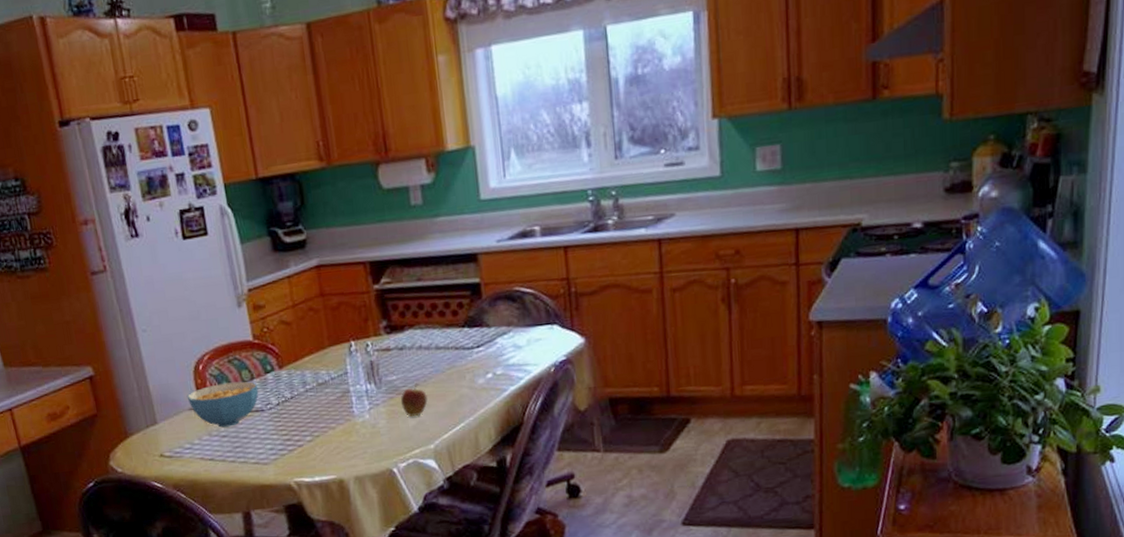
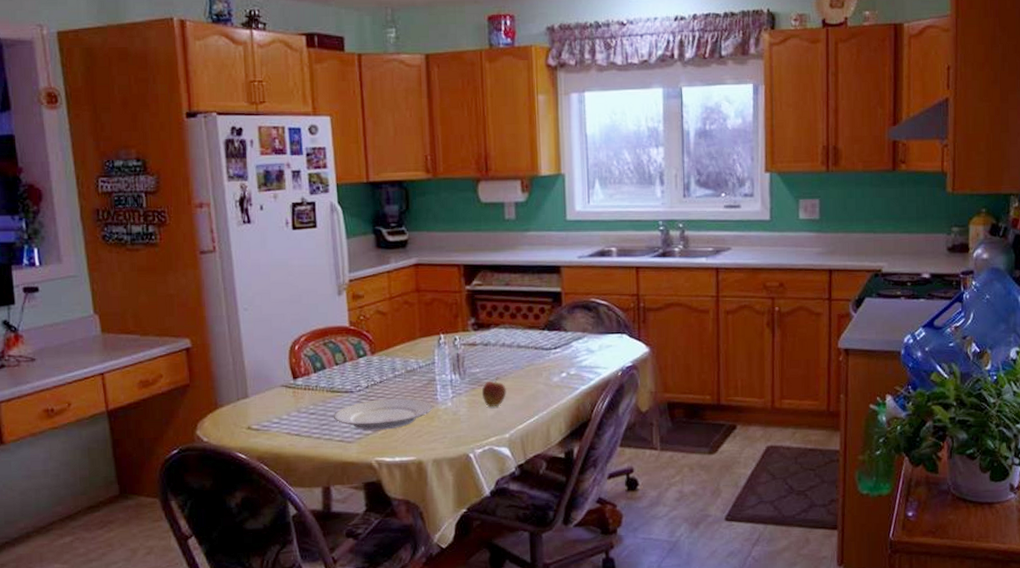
cereal bowl: present [186,381,259,428] -> none [280,363,350,405]
plate: none [245,413,350,451] -> present [333,398,433,430]

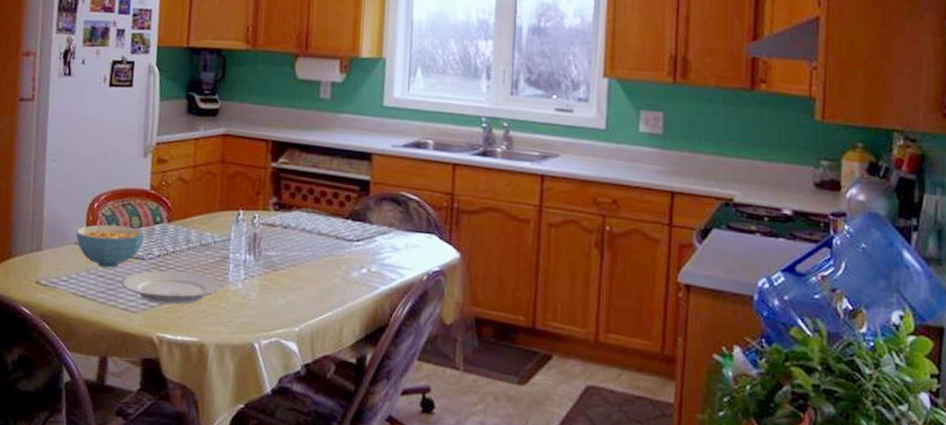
cereal bowl: none [280,363,350,405] -> present [76,224,144,268]
fruit: present [481,377,507,408] -> none [275,263,301,296]

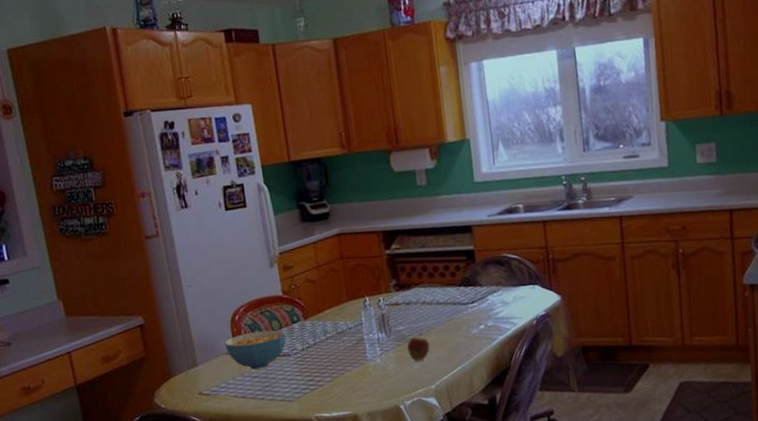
plate: present [120,270,223,305] -> none [274,358,364,390]
fruit: none [275,263,301,296] -> present [407,333,430,362]

